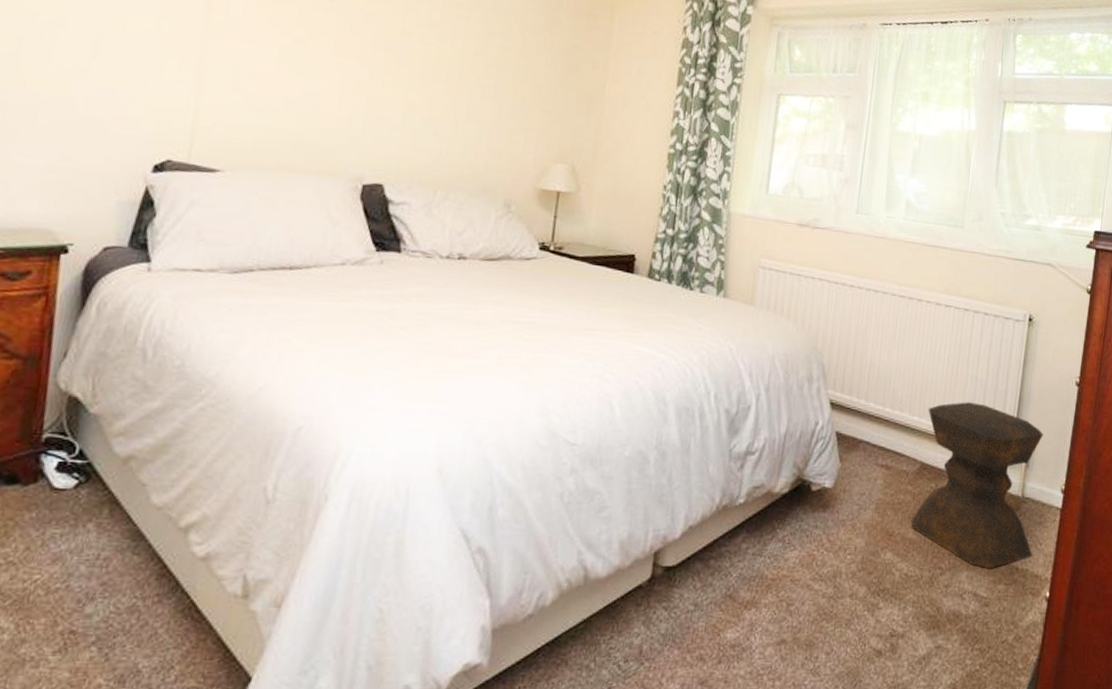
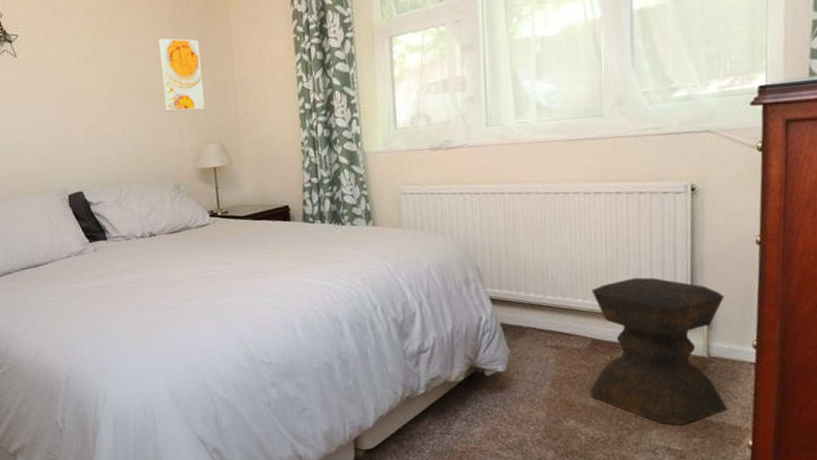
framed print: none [514,26,572,122] -> present [158,38,205,112]

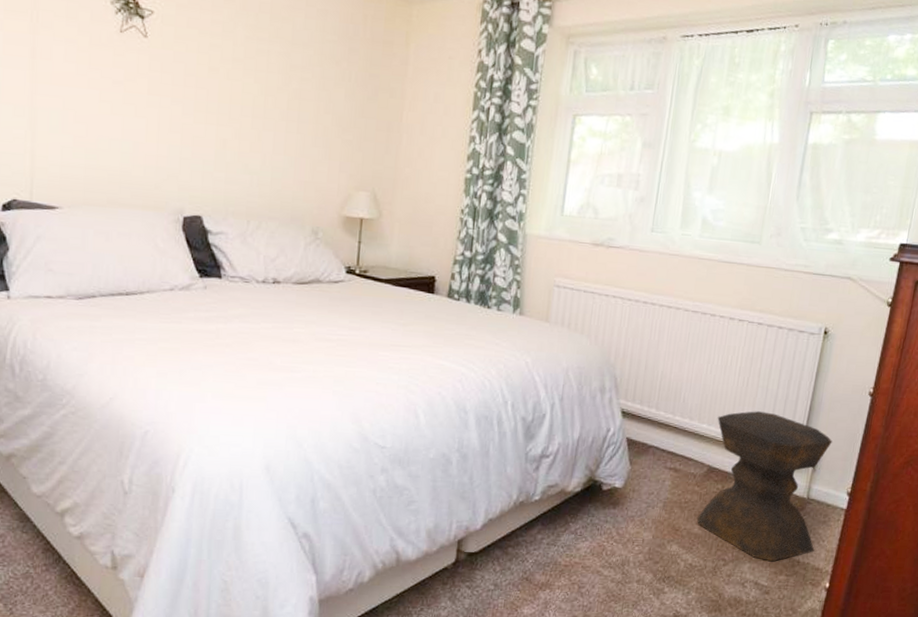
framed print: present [158,38,205,112] -> none [317,58,369,151]

